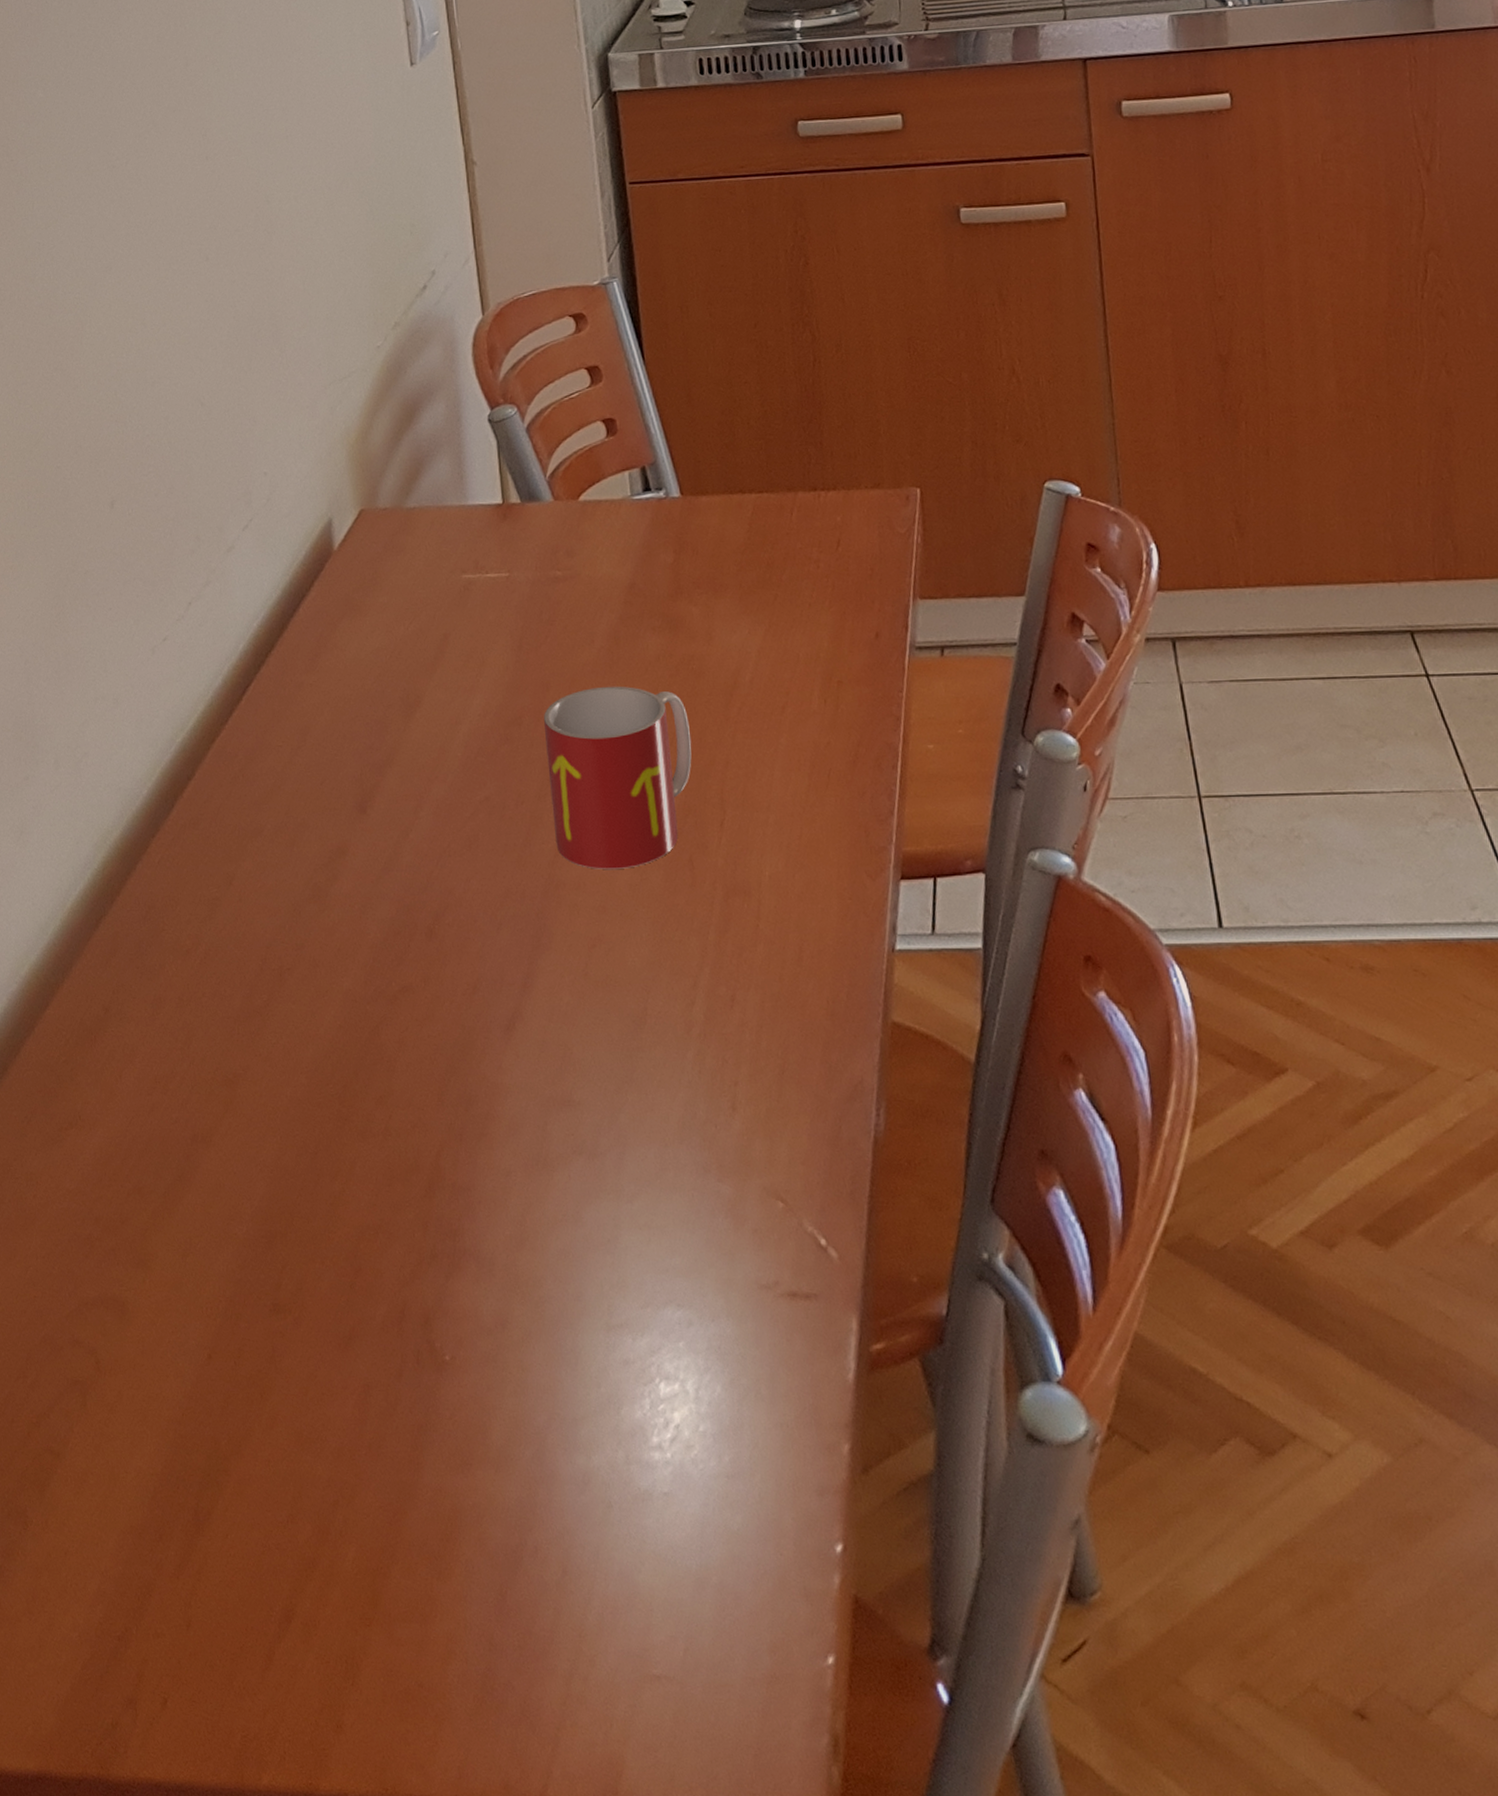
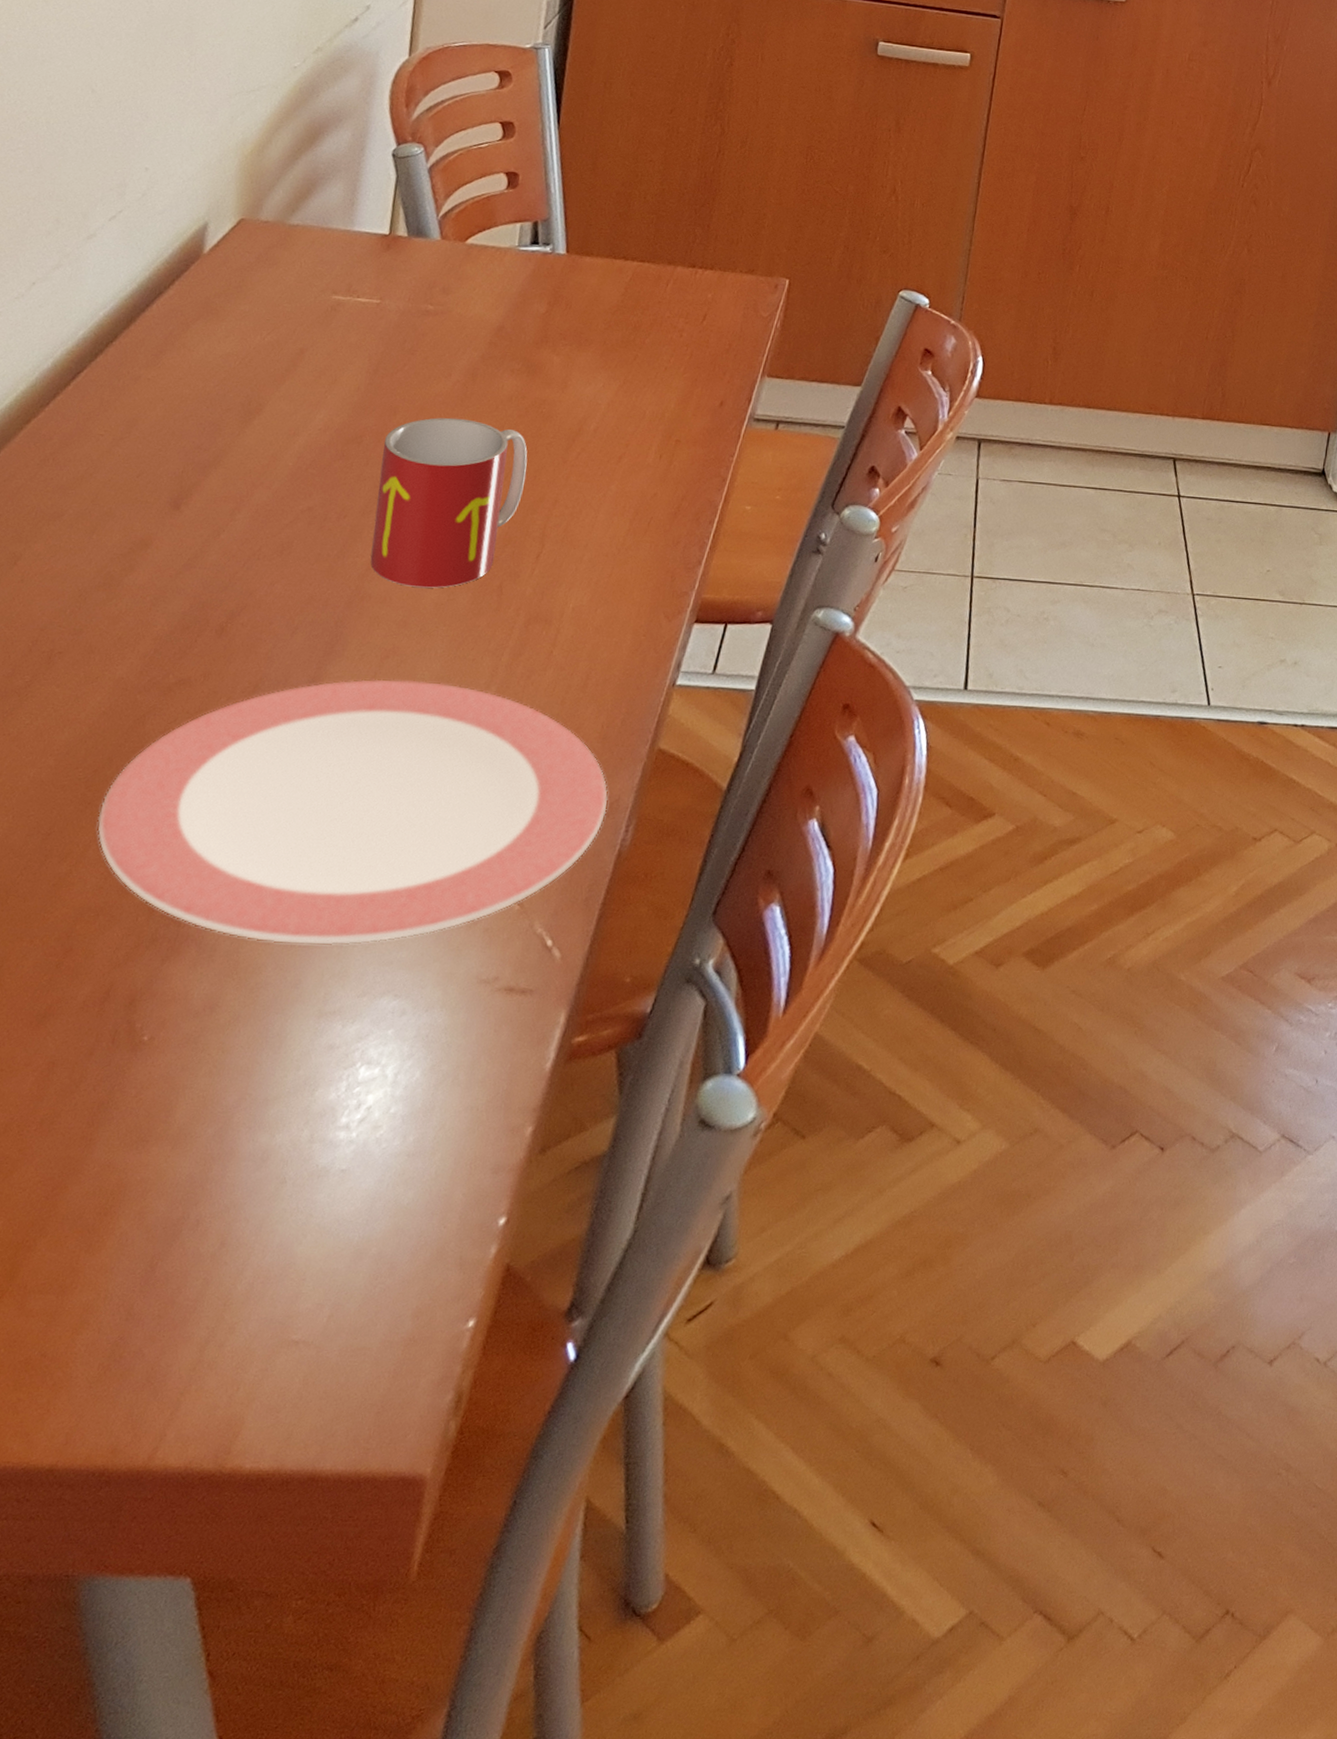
plate: none [357,968,852,1254] -> present [97,679,608,945]

